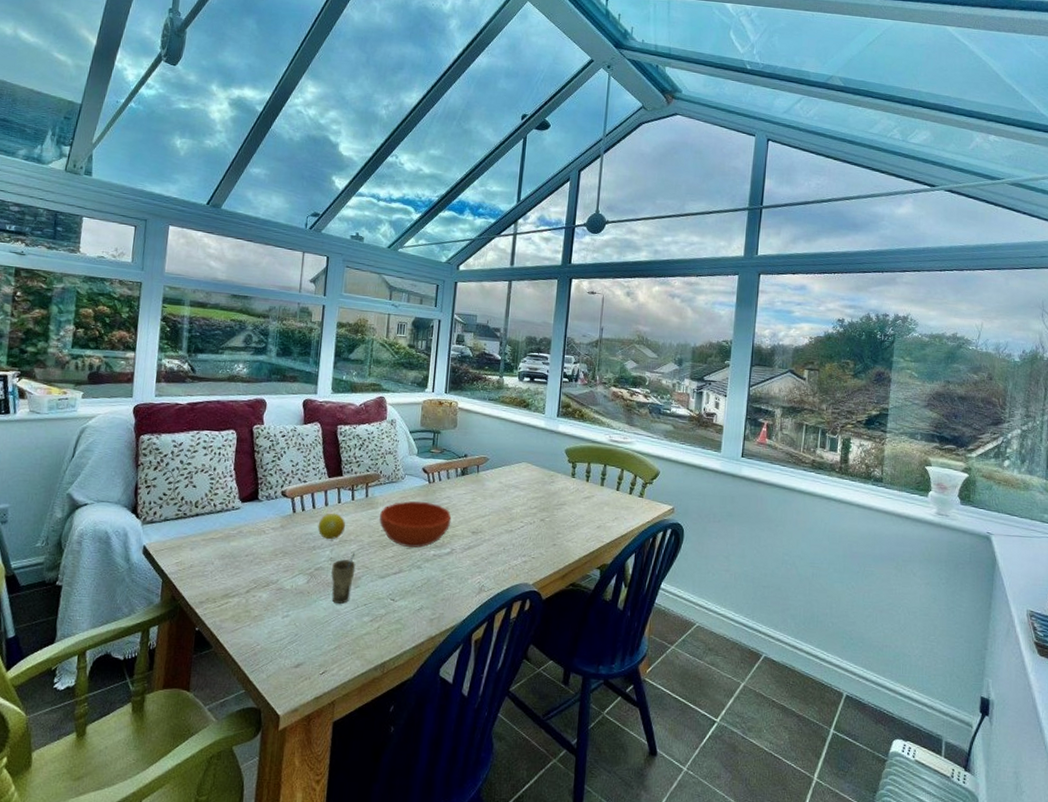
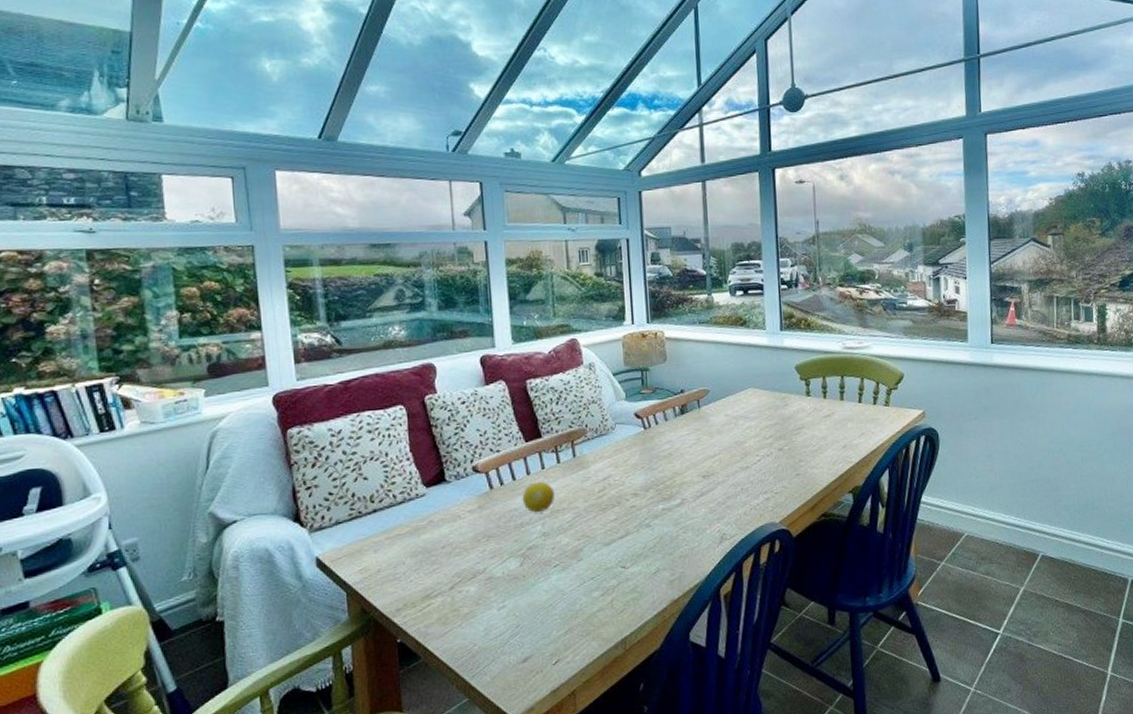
cup: present [331,553,356,604] -> none [547,522,575,583]
bowl: present [379,501,452,549] -> none [593,450,677,506]

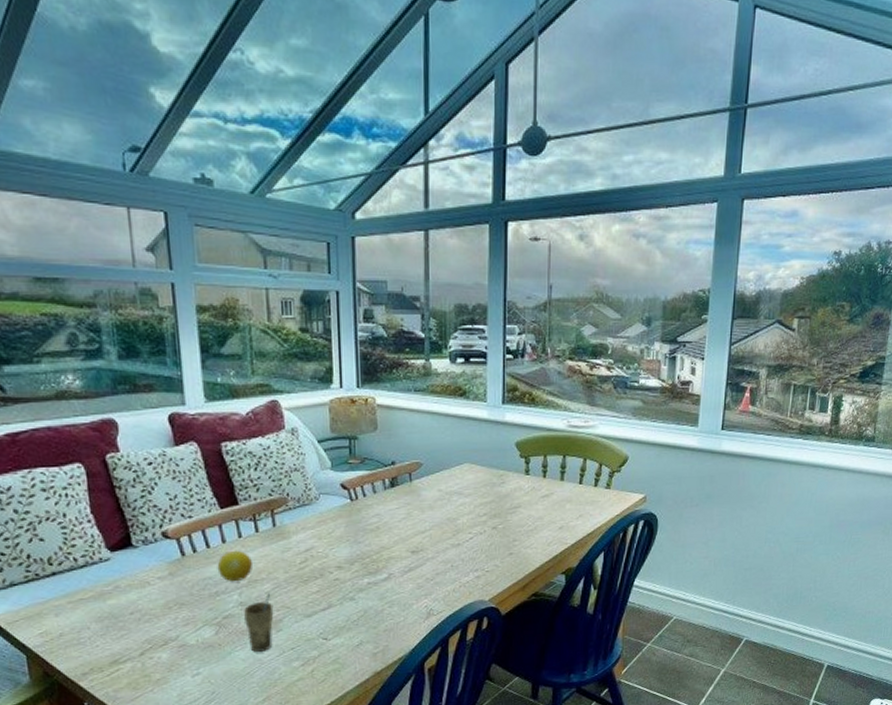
cup: none [547,522,575,583] -> present [244,593,274,652]

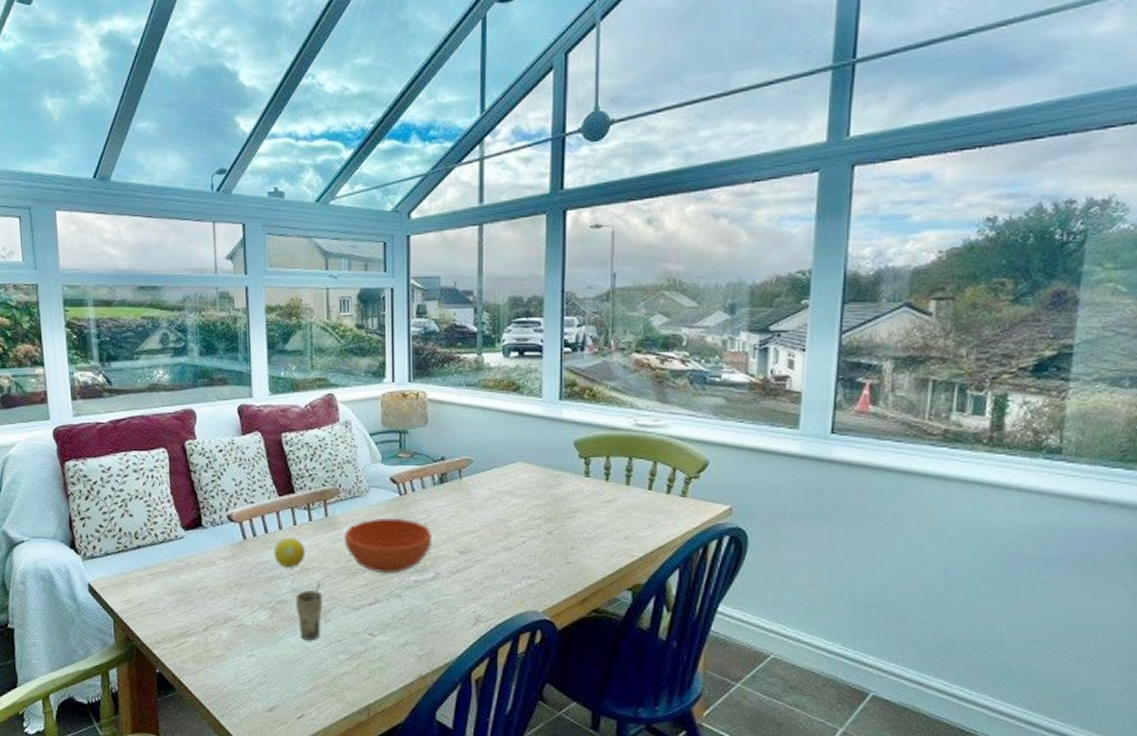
bowl: none [295,522,385,579] -> present [345,517,433,574]

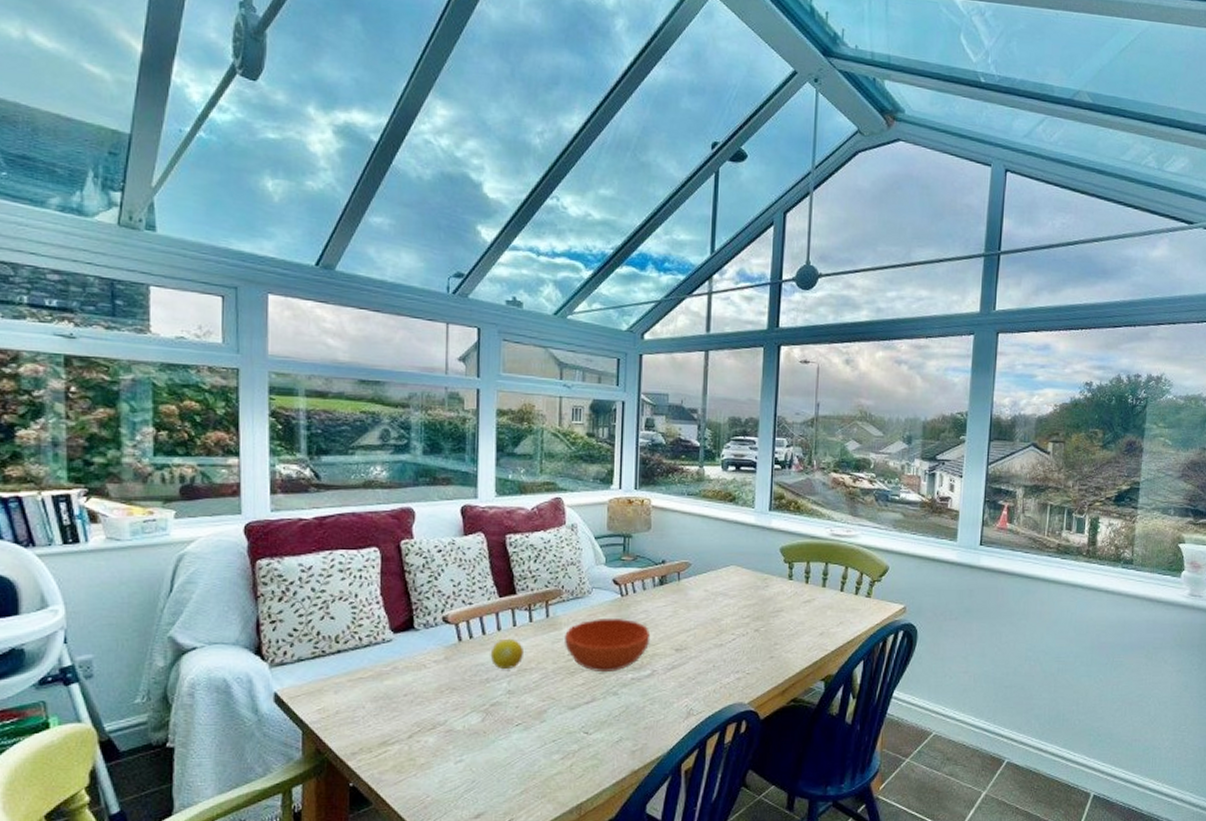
cup: present [296,582,323,640] -> none [511,683,540,742]

